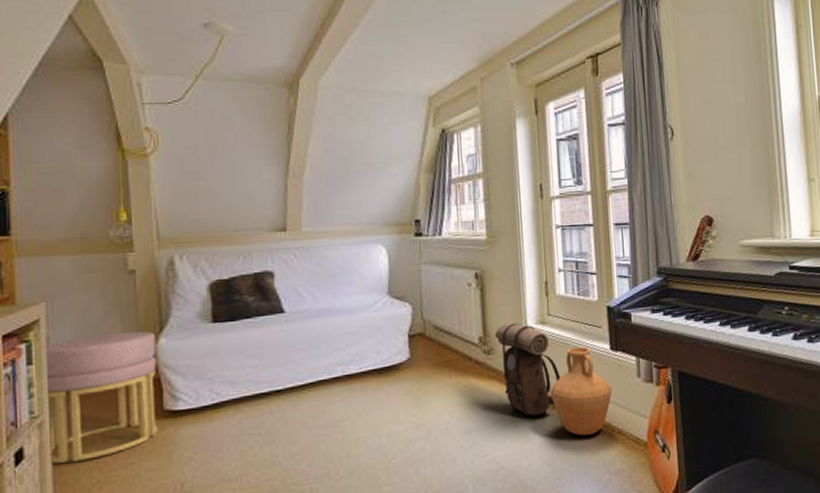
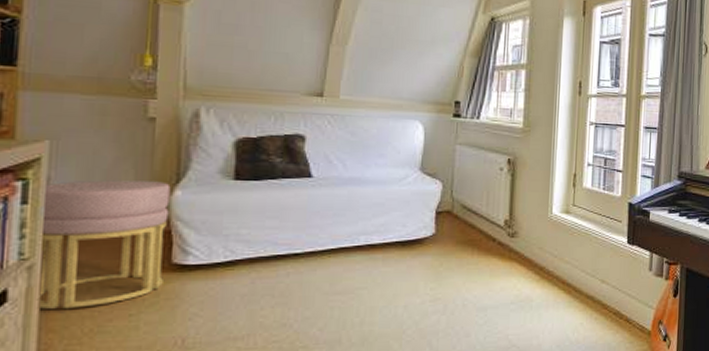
backpack: present [495,323,561,417] -> none [520,210,578,299]
vase: present [550,347,612,436] -> none [567,238,624,321]

